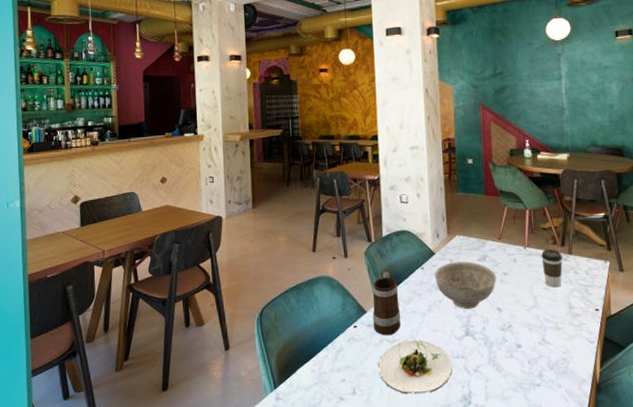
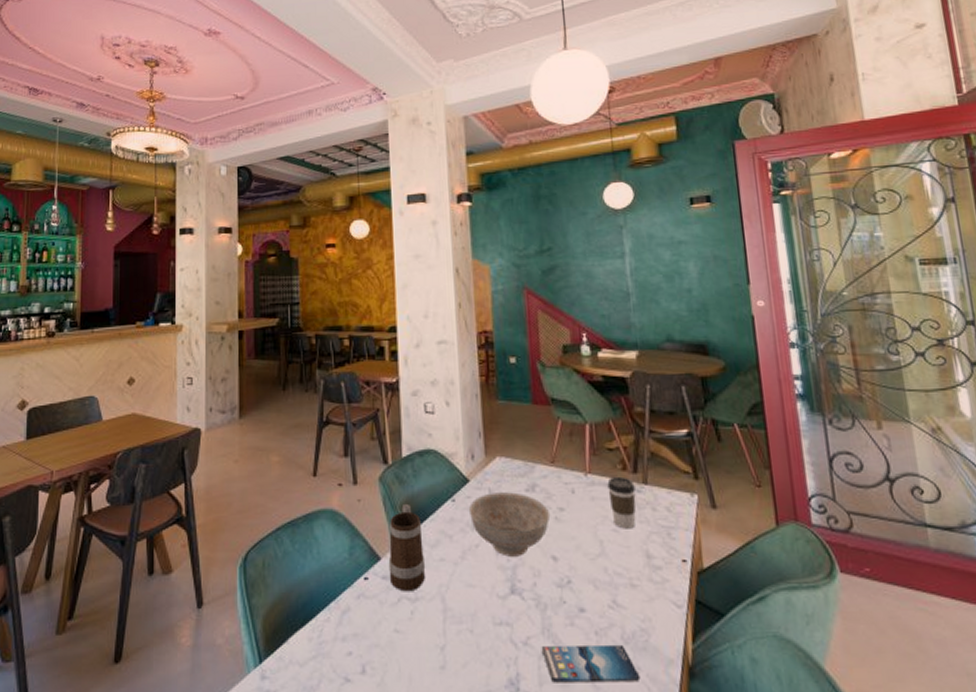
salad plate: present [378,339,452,394] -> none [396,598,494,675]
smartphone: none [487,369,561,398] -> present [541,644,641,683]

